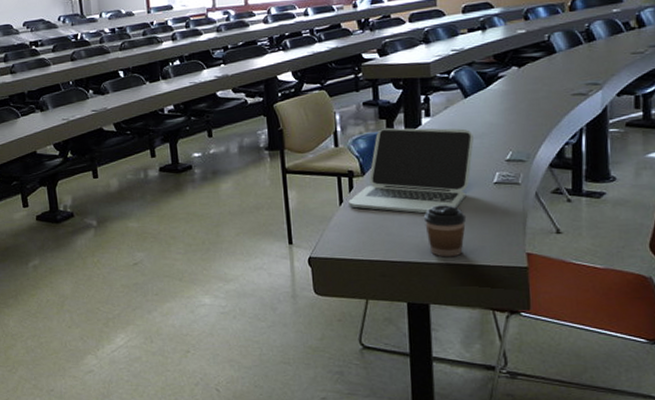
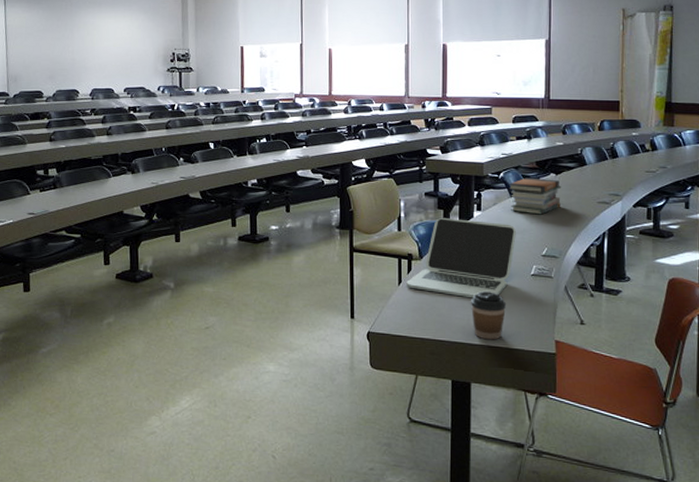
book stack: none [461,73,526,115] -> present [508,177,562,215]

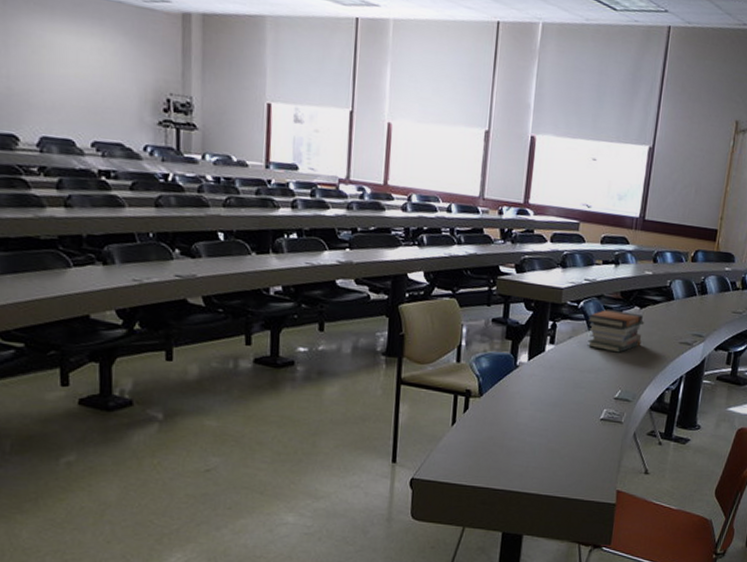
laptop: present [406,217,516,298] -> none [461,349,590,443]
coffee cup: present [471,291,507,340] -> none [531,435,571,489]

